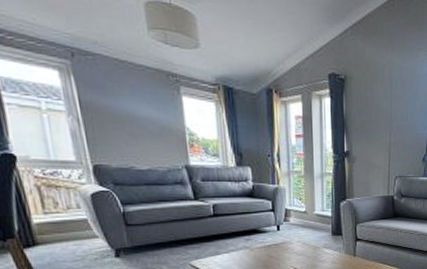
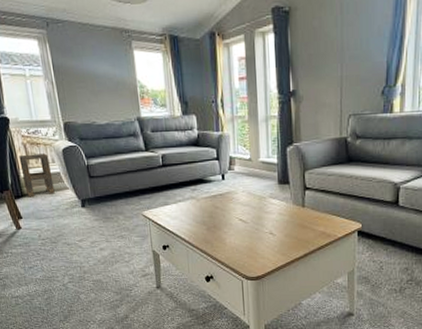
side table: none [30,198,80,247] -> present [19,153,55,198]

